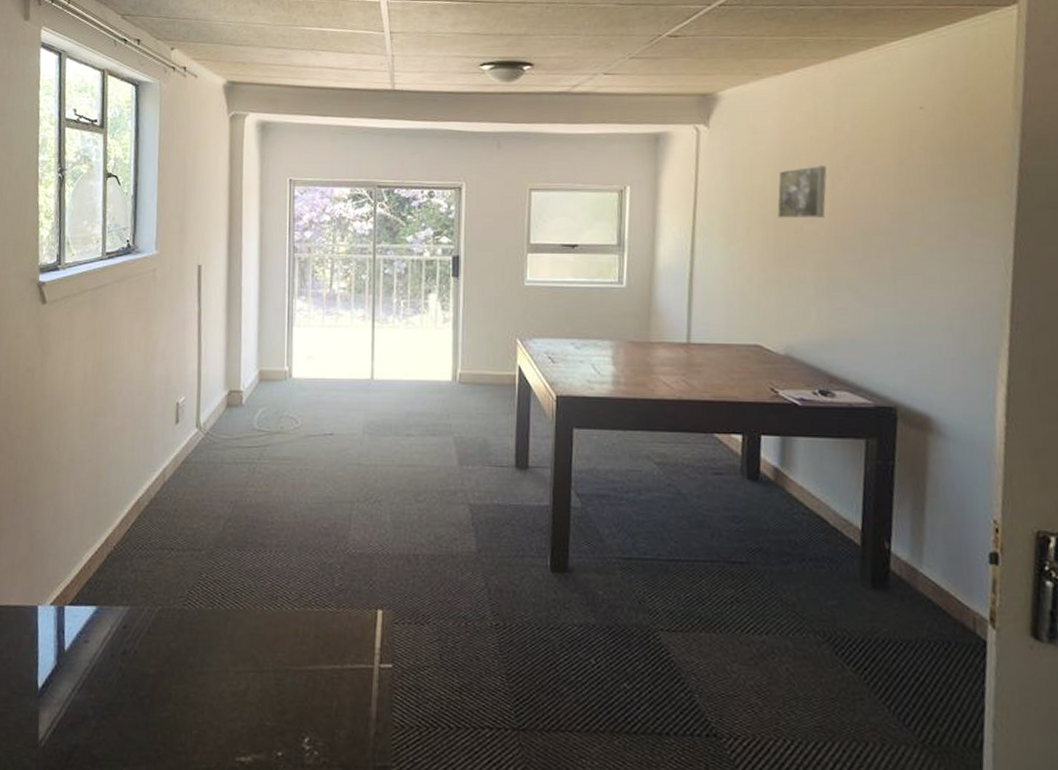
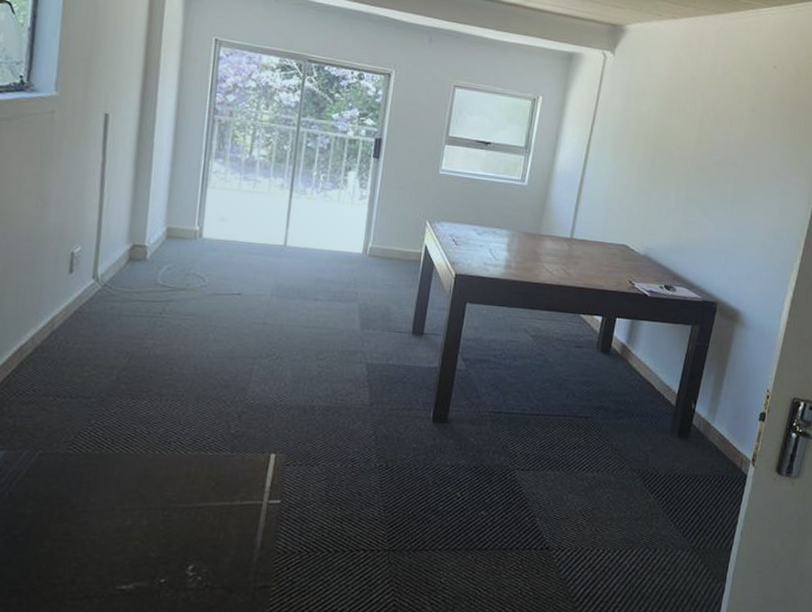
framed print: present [777,165,827,219] -> none [656,101,700,146]

